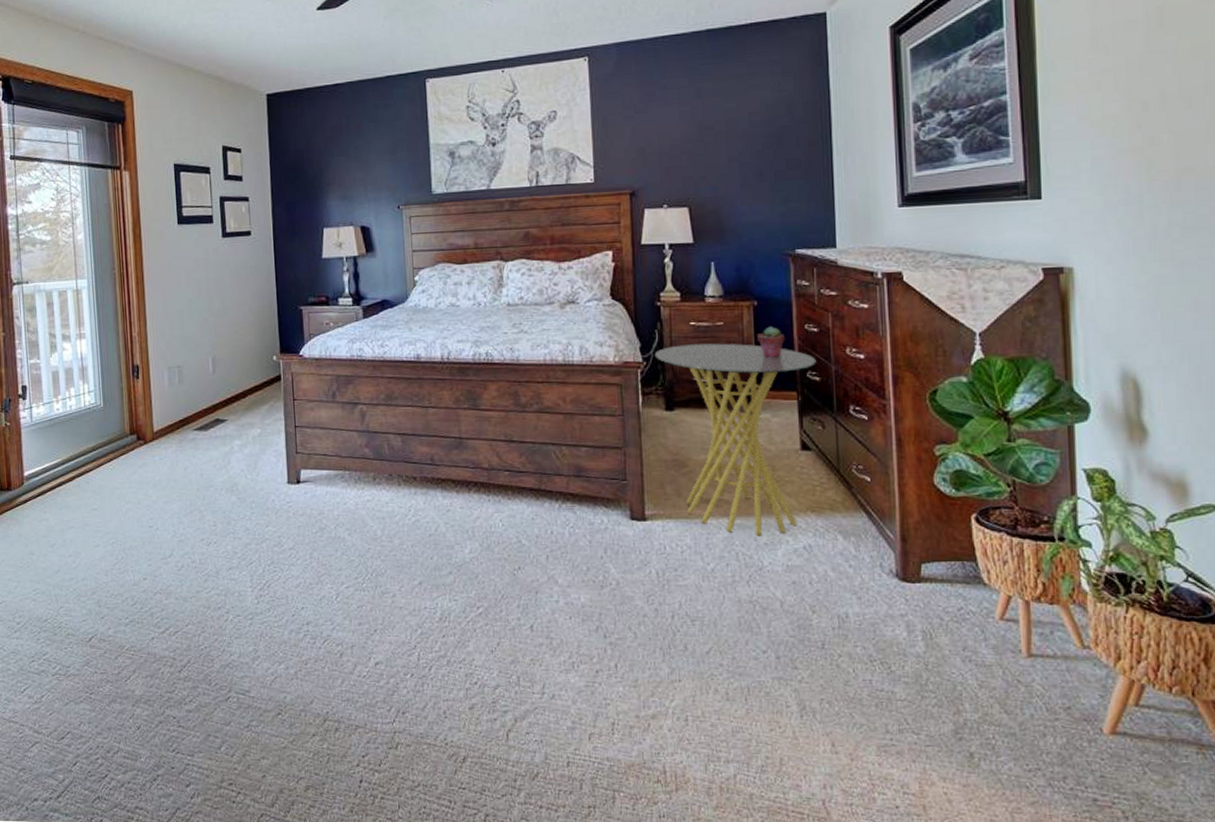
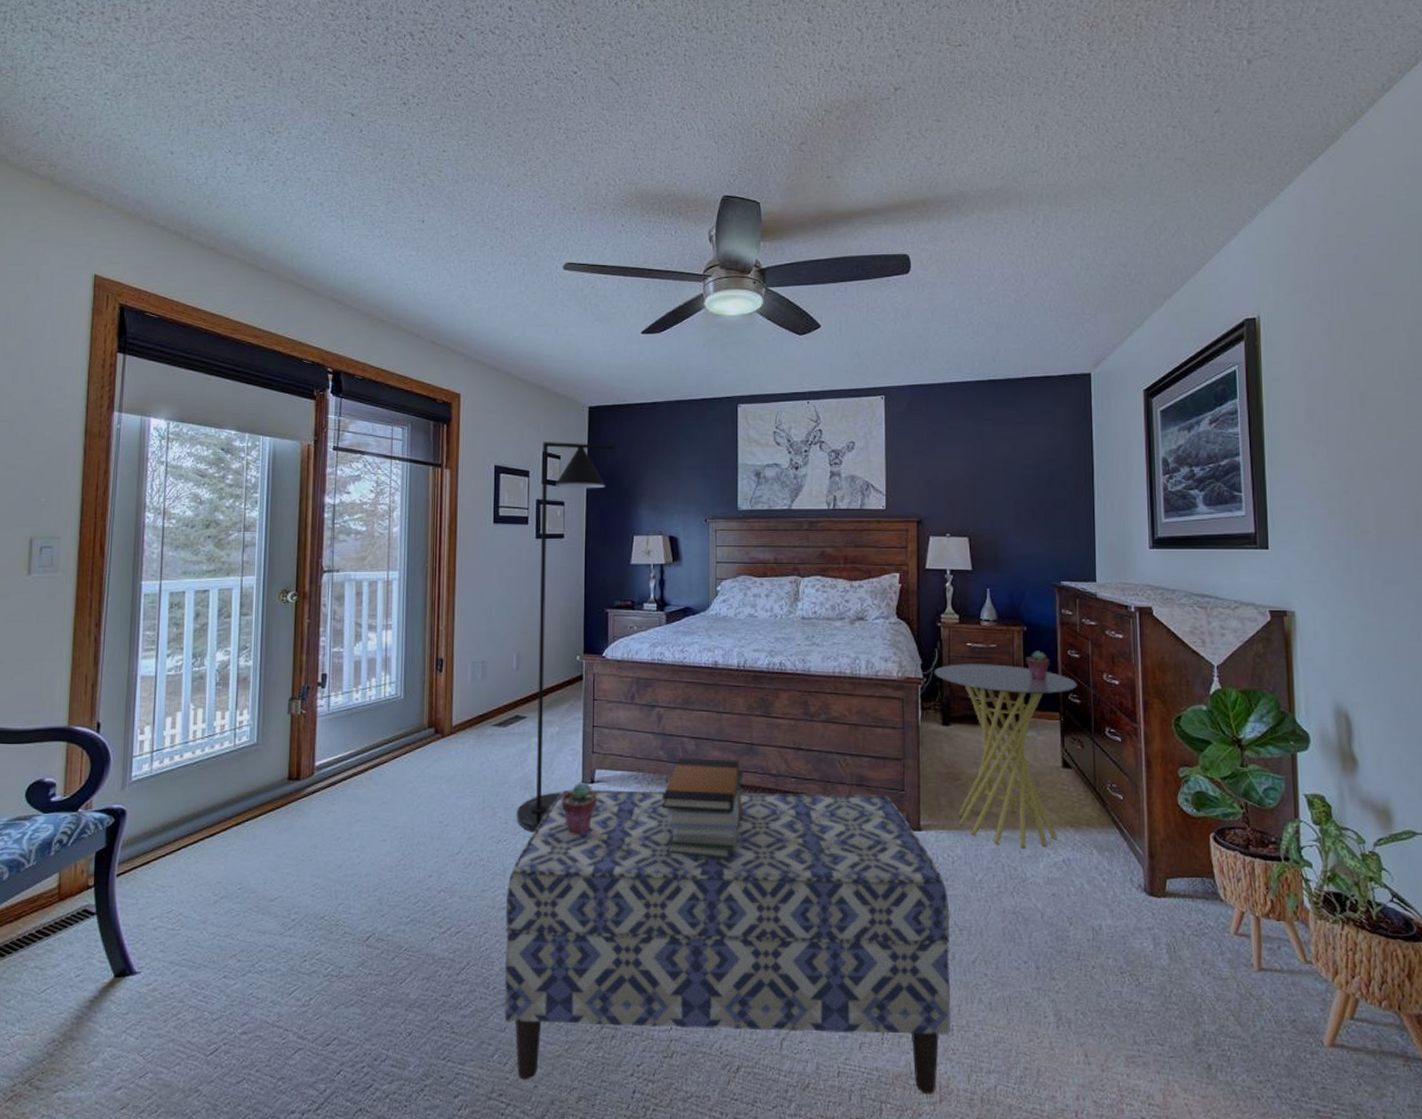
bench: none [221,485,685,784] -> present [504,790,950,1095]
floor lamp: none [222,133,297,534] -> present [516,441,615,832]
potted succulent: none [268,483,304,536] -> present [561,782,597,835]
book stack: none [370,454,455,555] -> present [661,758,744,860]

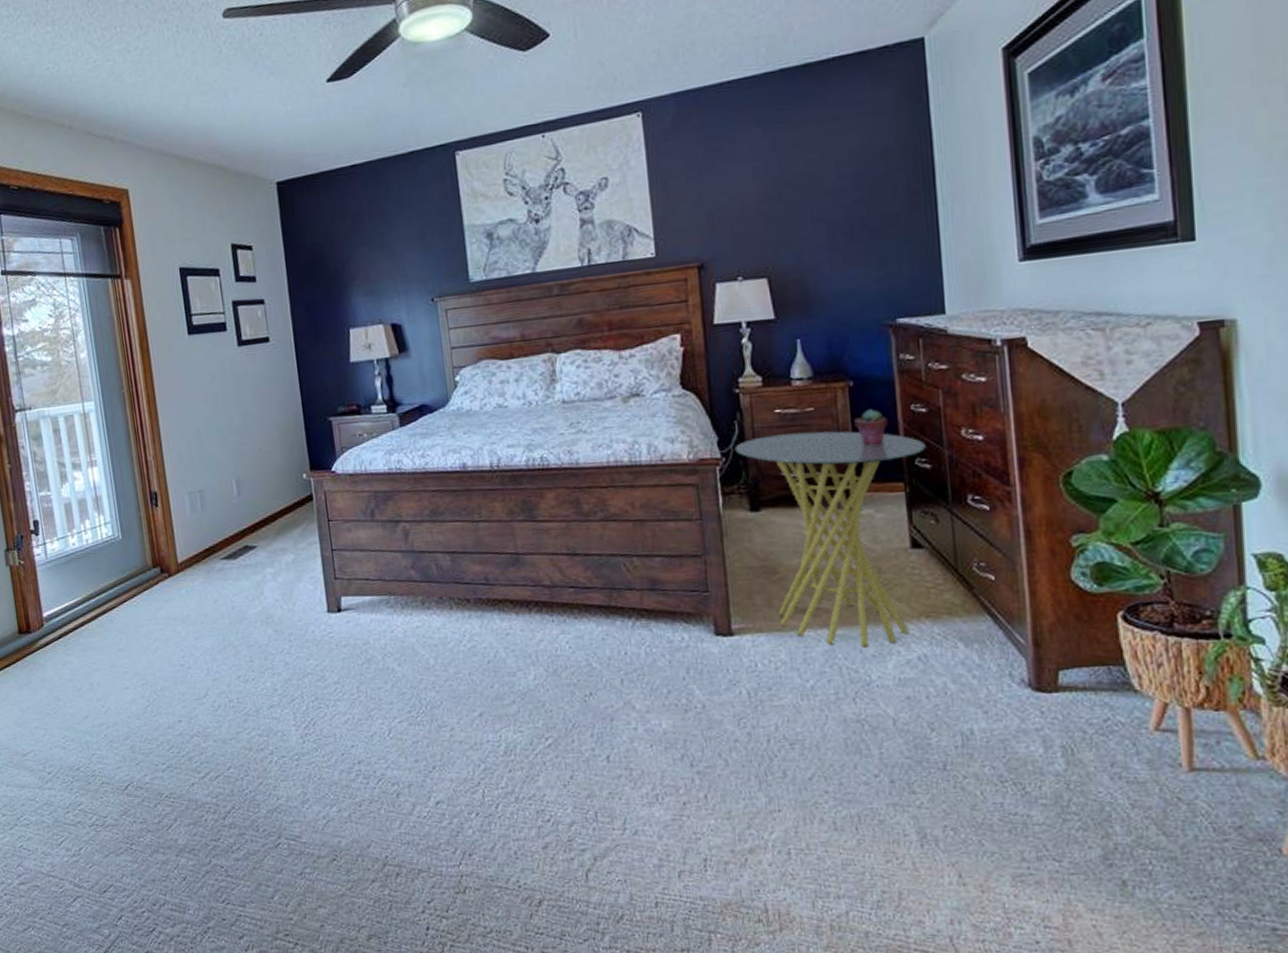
bench: present [504,790,950,1095] -> none [262,599,787,923]
floor lamp: present [516,441,615,832] -> none [229,223,314,669]
potted succulent: present [561,782,597,835] -> none [307,612,347,669]
book stack: present [661,758,744,860] -> none [419,573,515,684]

